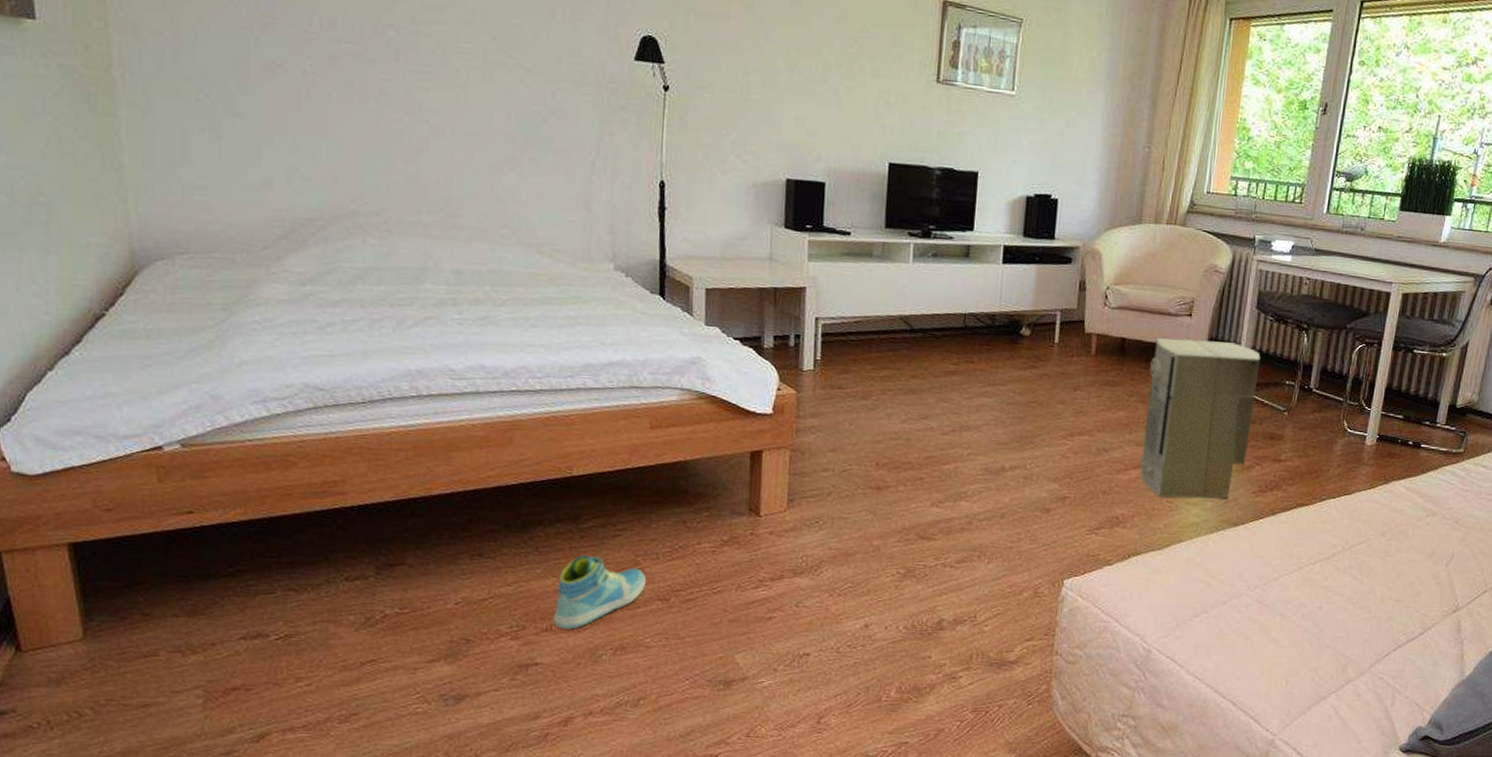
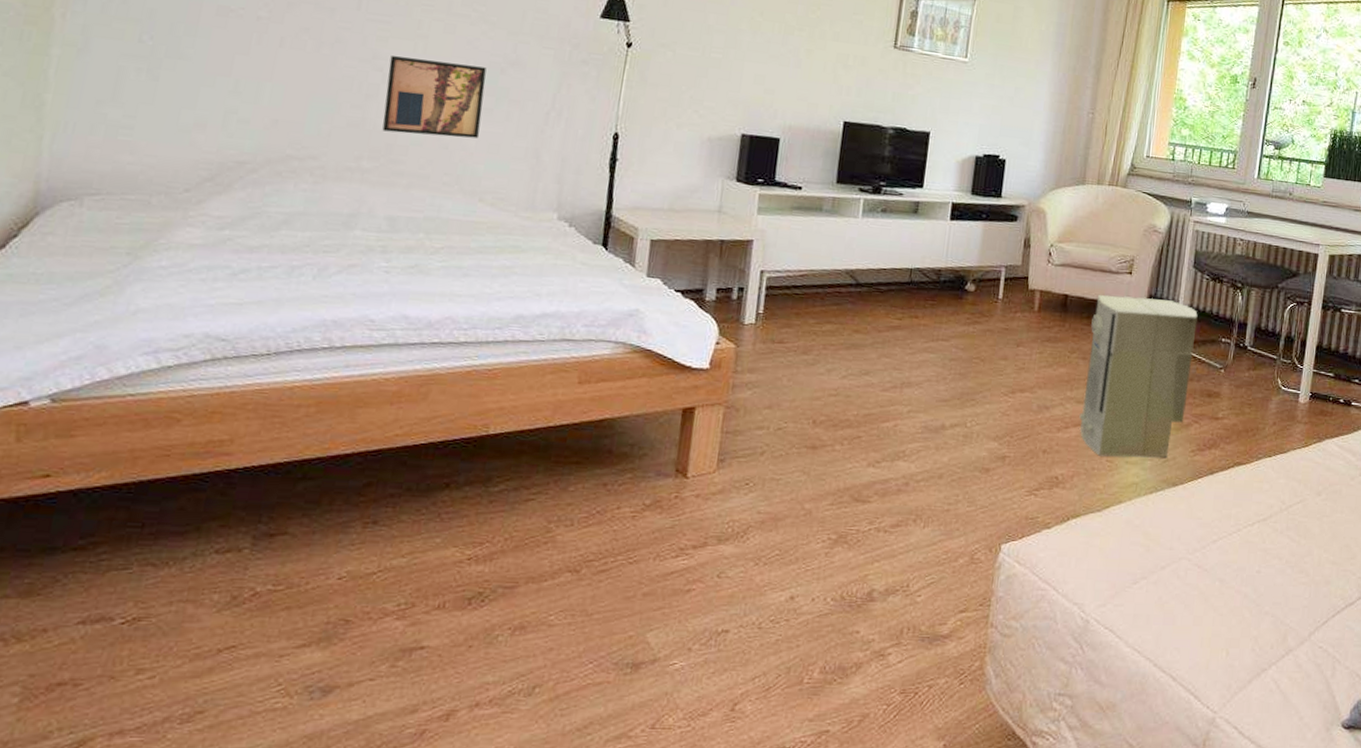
wall art: none [434,107,530,190] -> present [382,56,487,138]
sneaker: present [553,555,647,630] -> none [447,521,558,607]

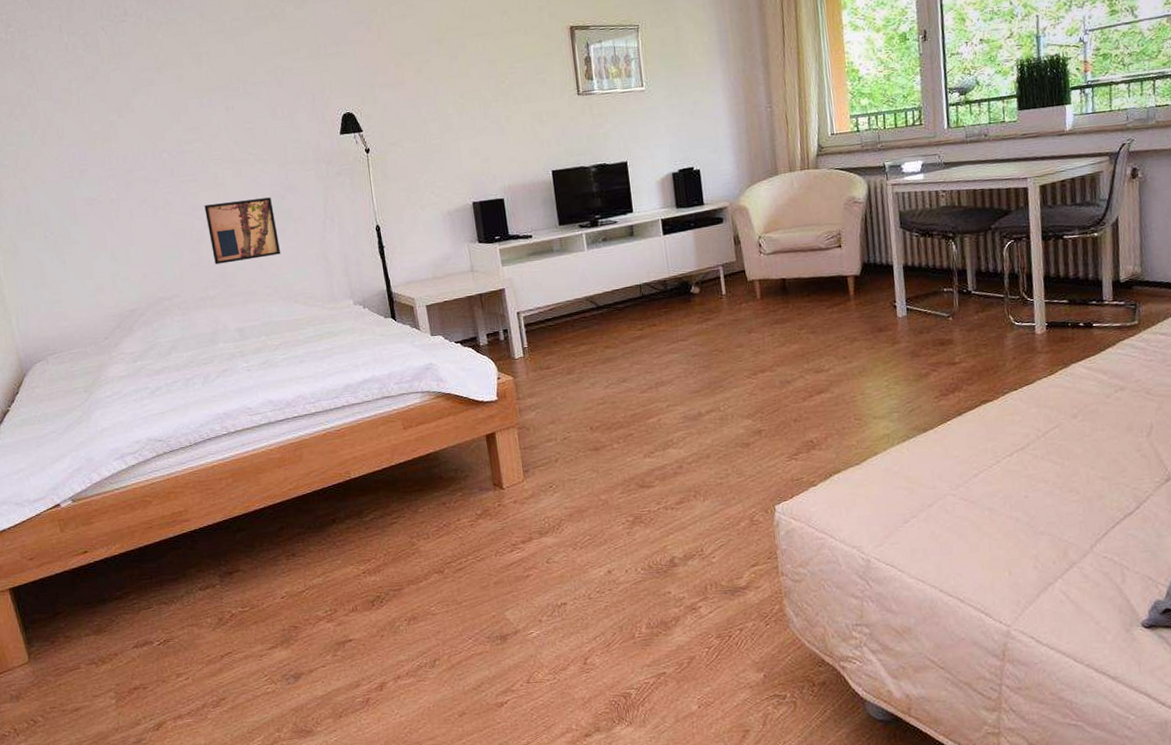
air purifier: present [1079,294,1198,459] -> none [812,263,922,416]

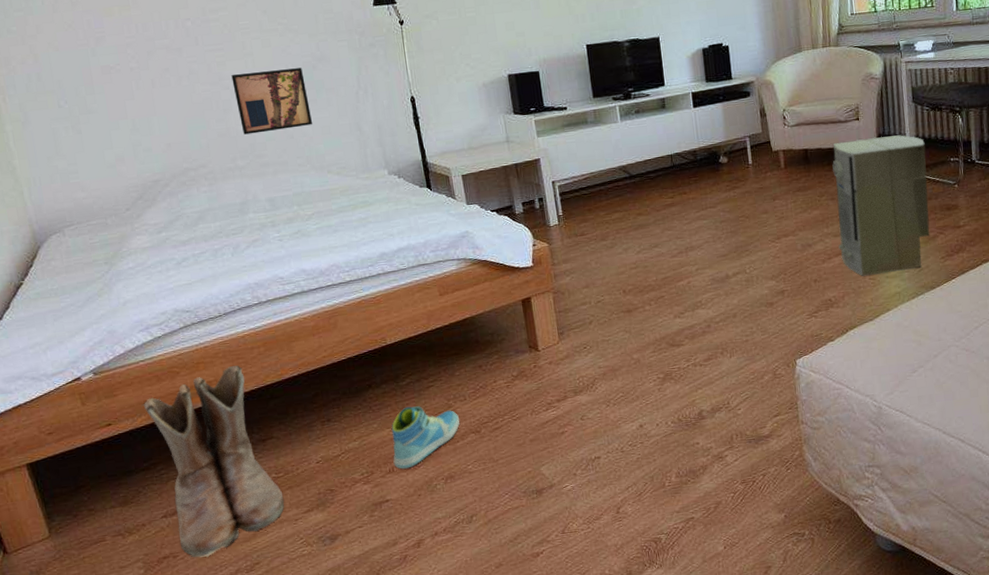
boots: none [116,495,250,690] -> present [141,365,285,557]
sneaker: none [355,543,423,608] -> present [391,406,460,469]
air purifier: none [812,263,922,416] -> present [832,135,930,276]

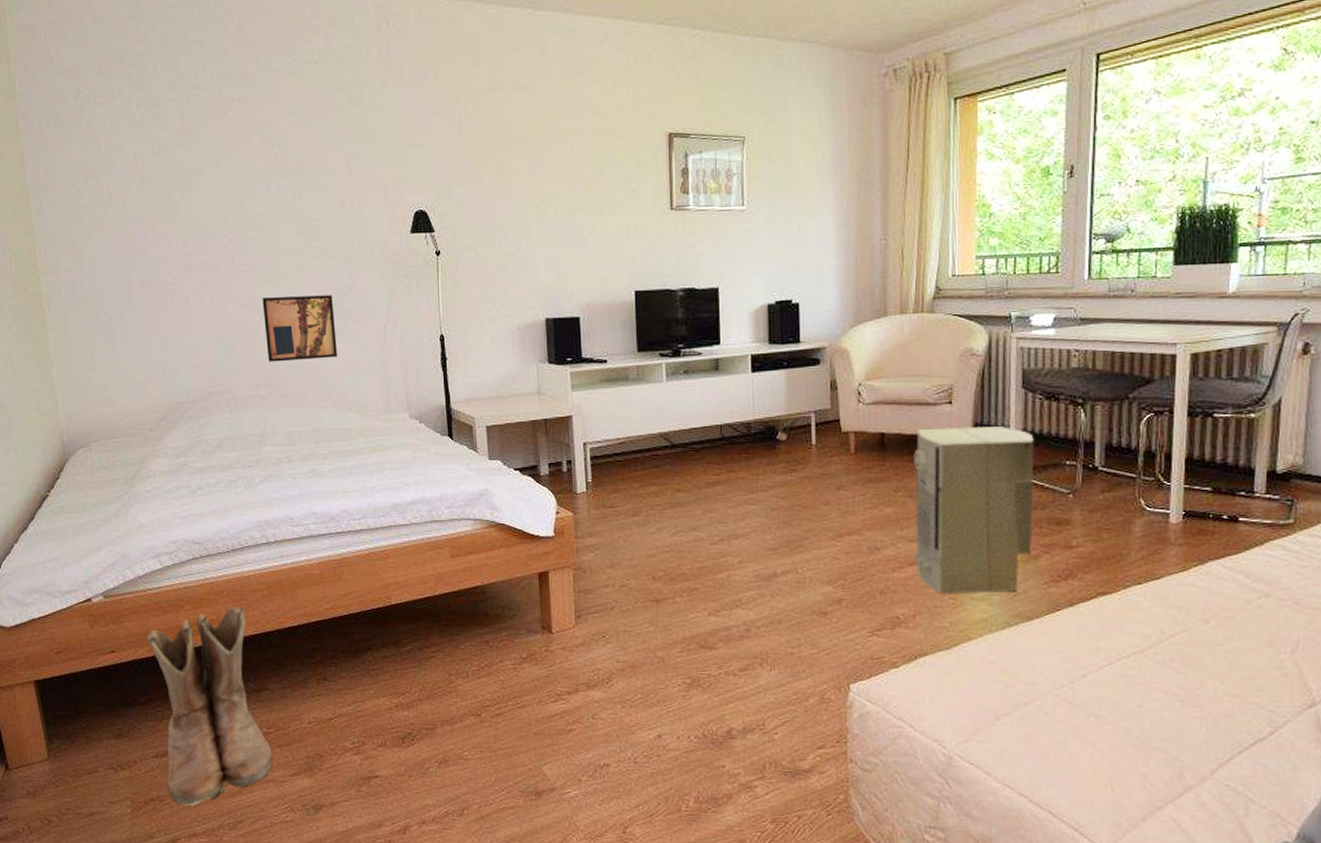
sneaker: present [391,406,460,469] -> none [386,676,460,745]

